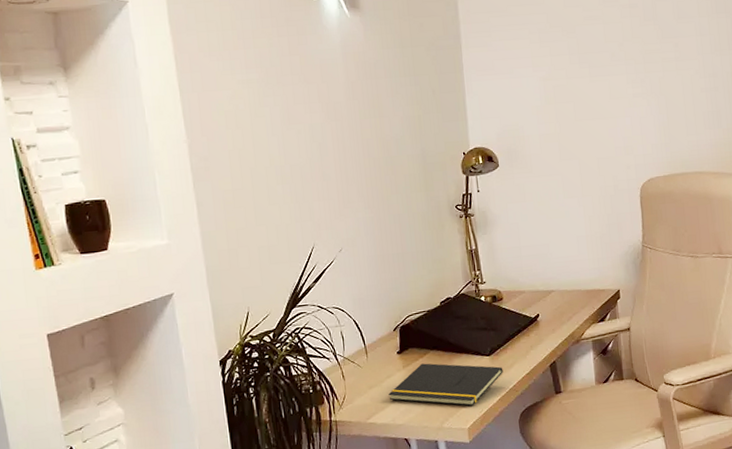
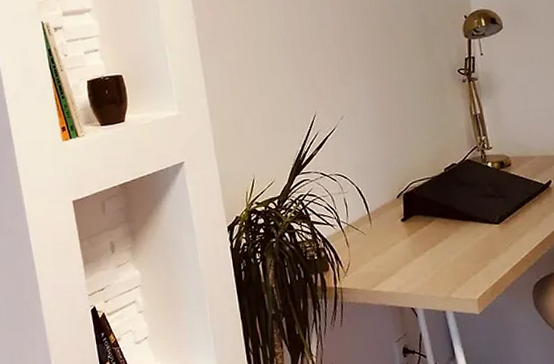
notepad: present [388,363,503,406] -> none [393,231,514,276]

